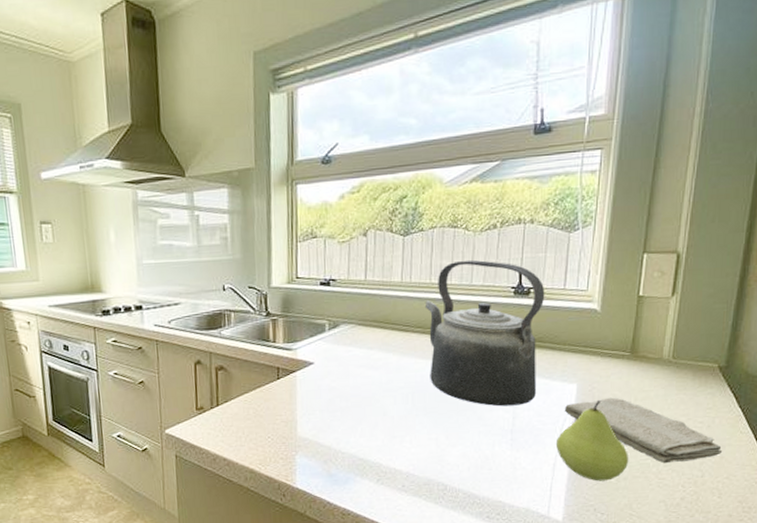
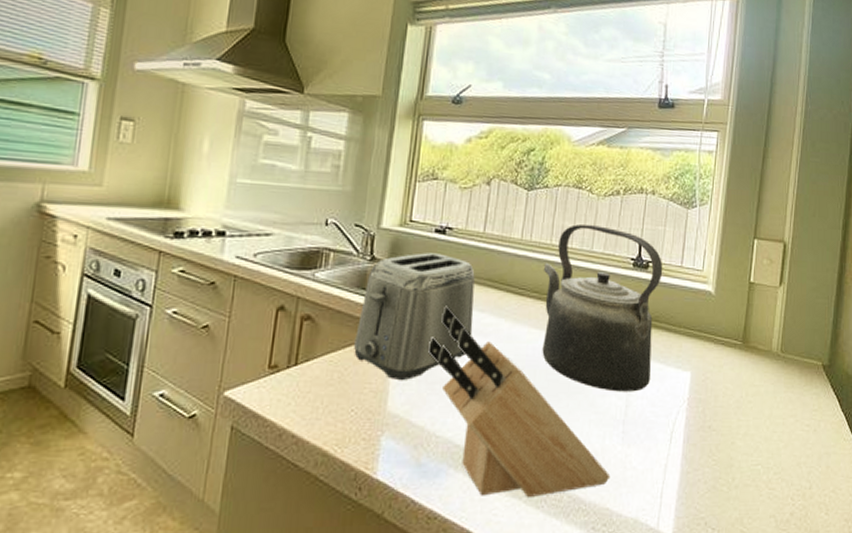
toaster: none [262,303,364,411] -> present [354,253,475,380]
knife block: none [325,347,502,496] -> present [427,305,611,497]
fruit: present [556,399,629,481] -> none [669,391,741,489]
washcloth: present [564,397,722,464] -> none [677,390,827,471]

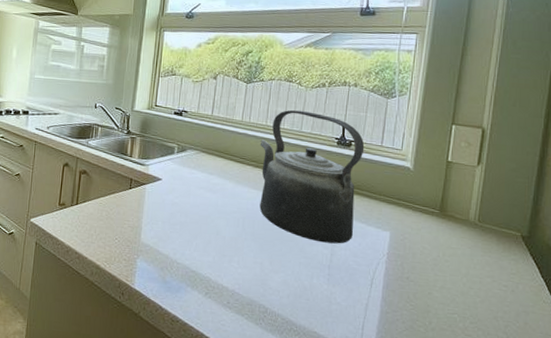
toaster: present [354,253,475,380] -> none [117,129,205,220]
knife block: present [427,305,611,497] -> none [169,168,318,316]

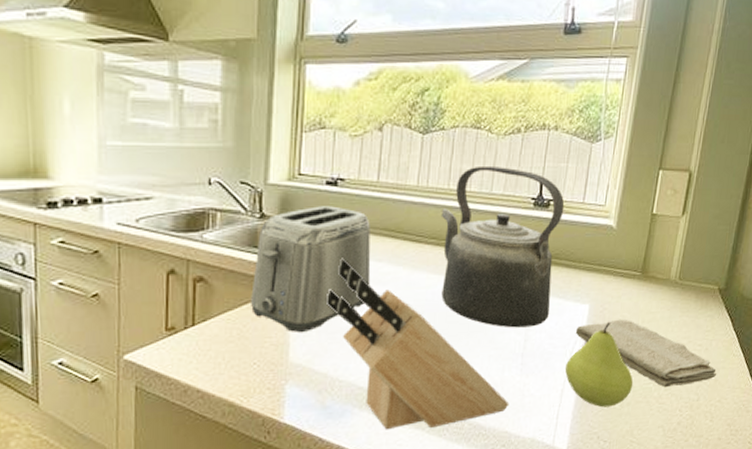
toaster: none [117,129,205,220] -> present [251,206,371,332]
knife block: none [169,168,318,316] -> present [325,258,510,430]
fruit: none [369,249,437,329] -> present [565,321,634,408]
washcloth: none [377,249,526,322] -> present [575,319,717,388]

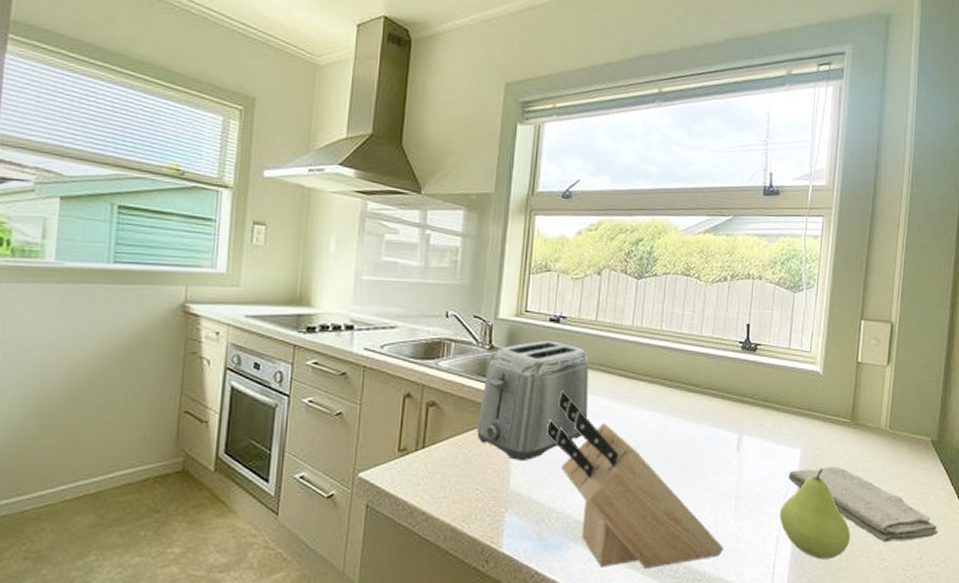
kettle: present [440,165,565,328] -> none [654,310,771,469]

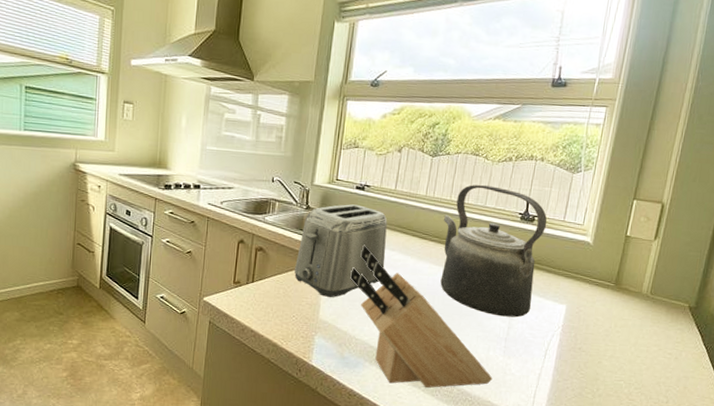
kettle: none [654,310,771,469] -> present [440,184,547,318]
fruit: present [780,467,851,560] -> none [543,321,605,395]
washcloth: present [788,466,938,543] -> none [553,321,686,387]

